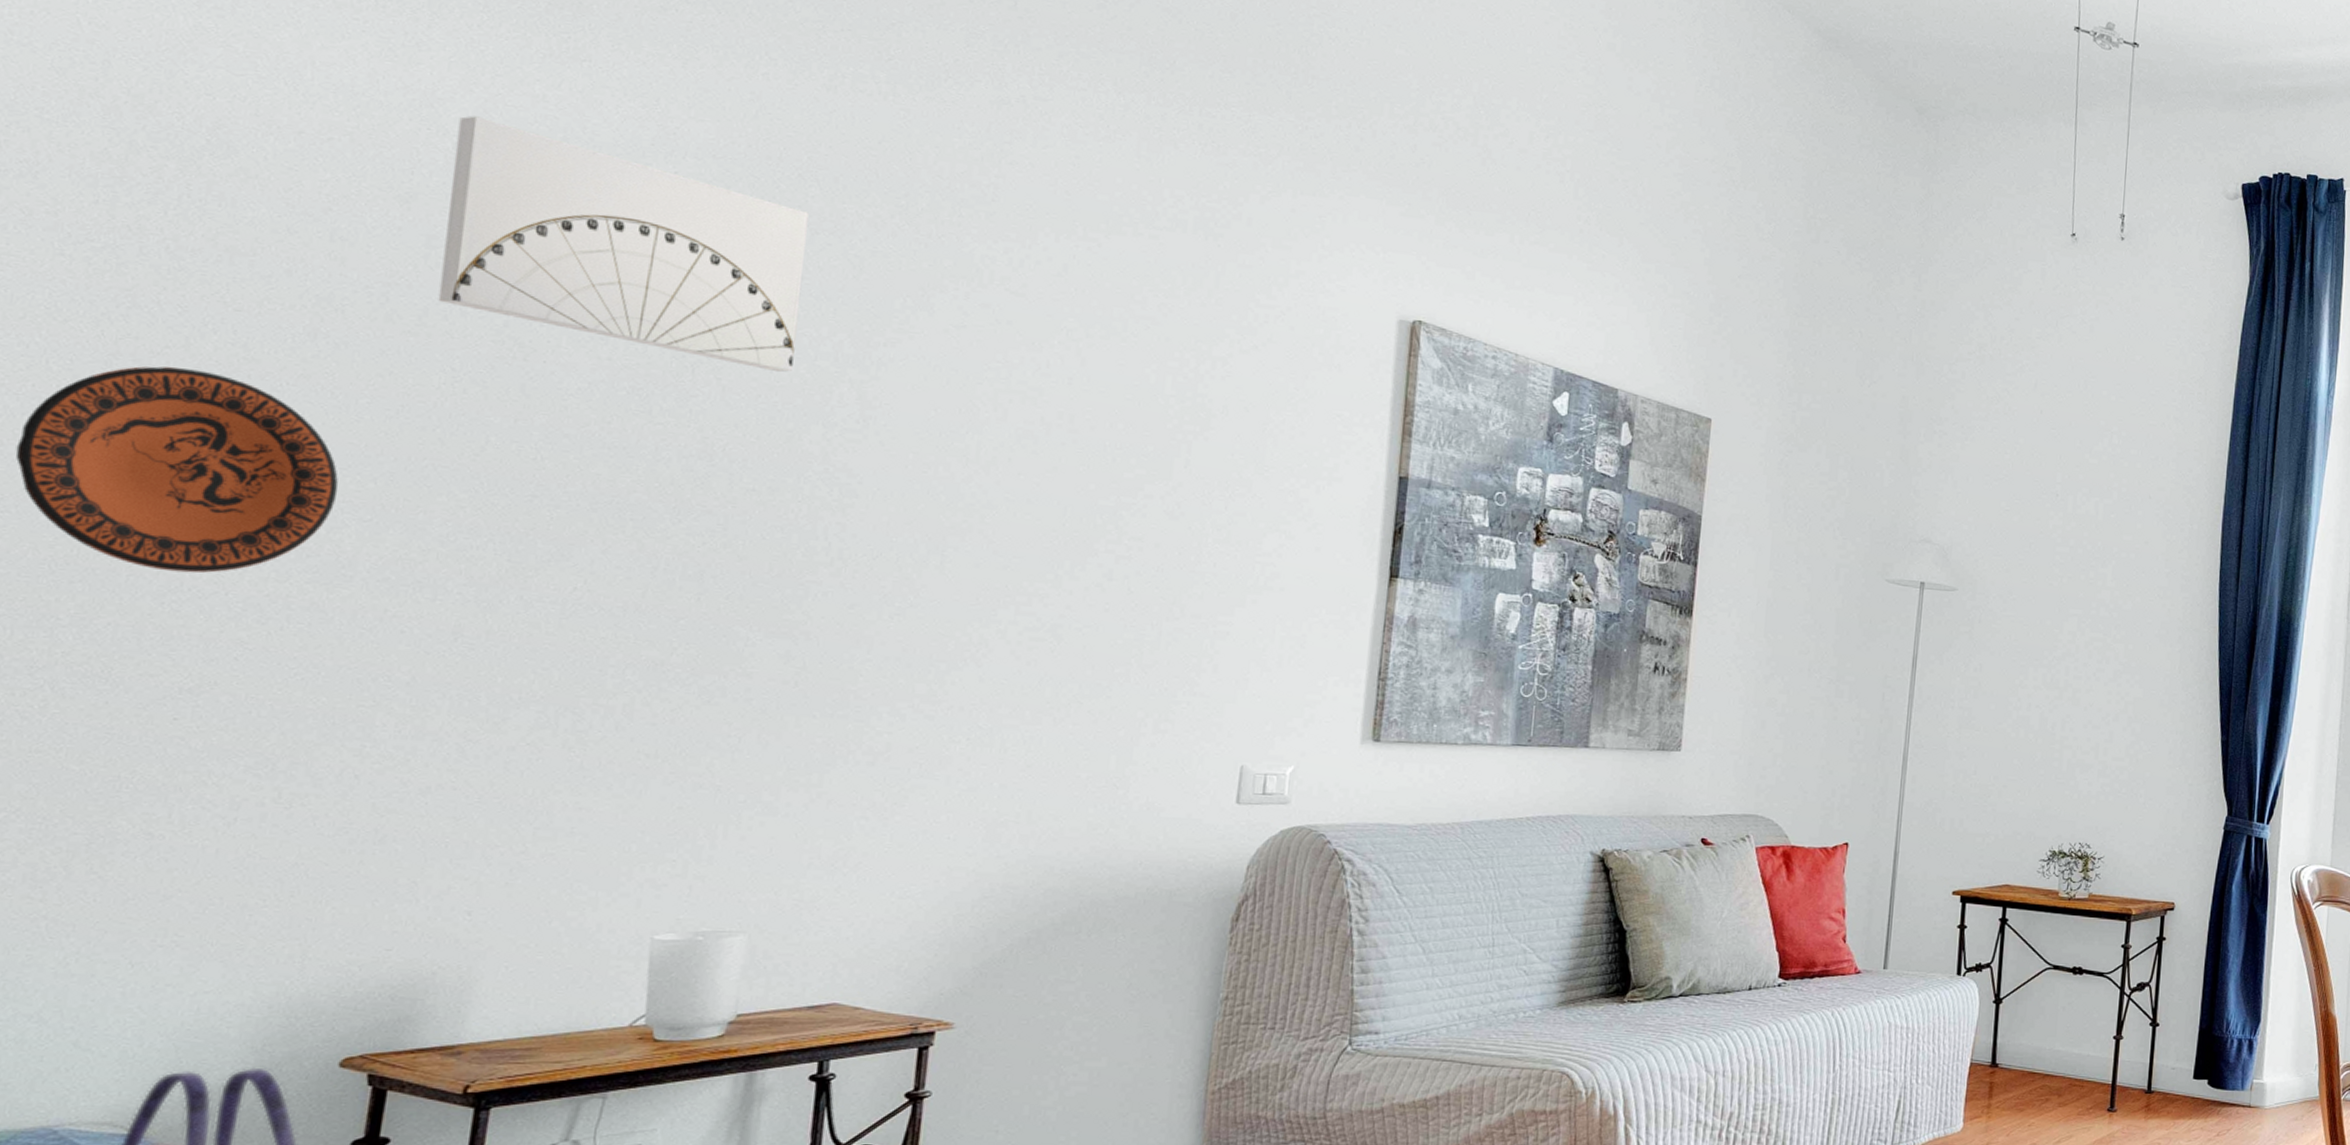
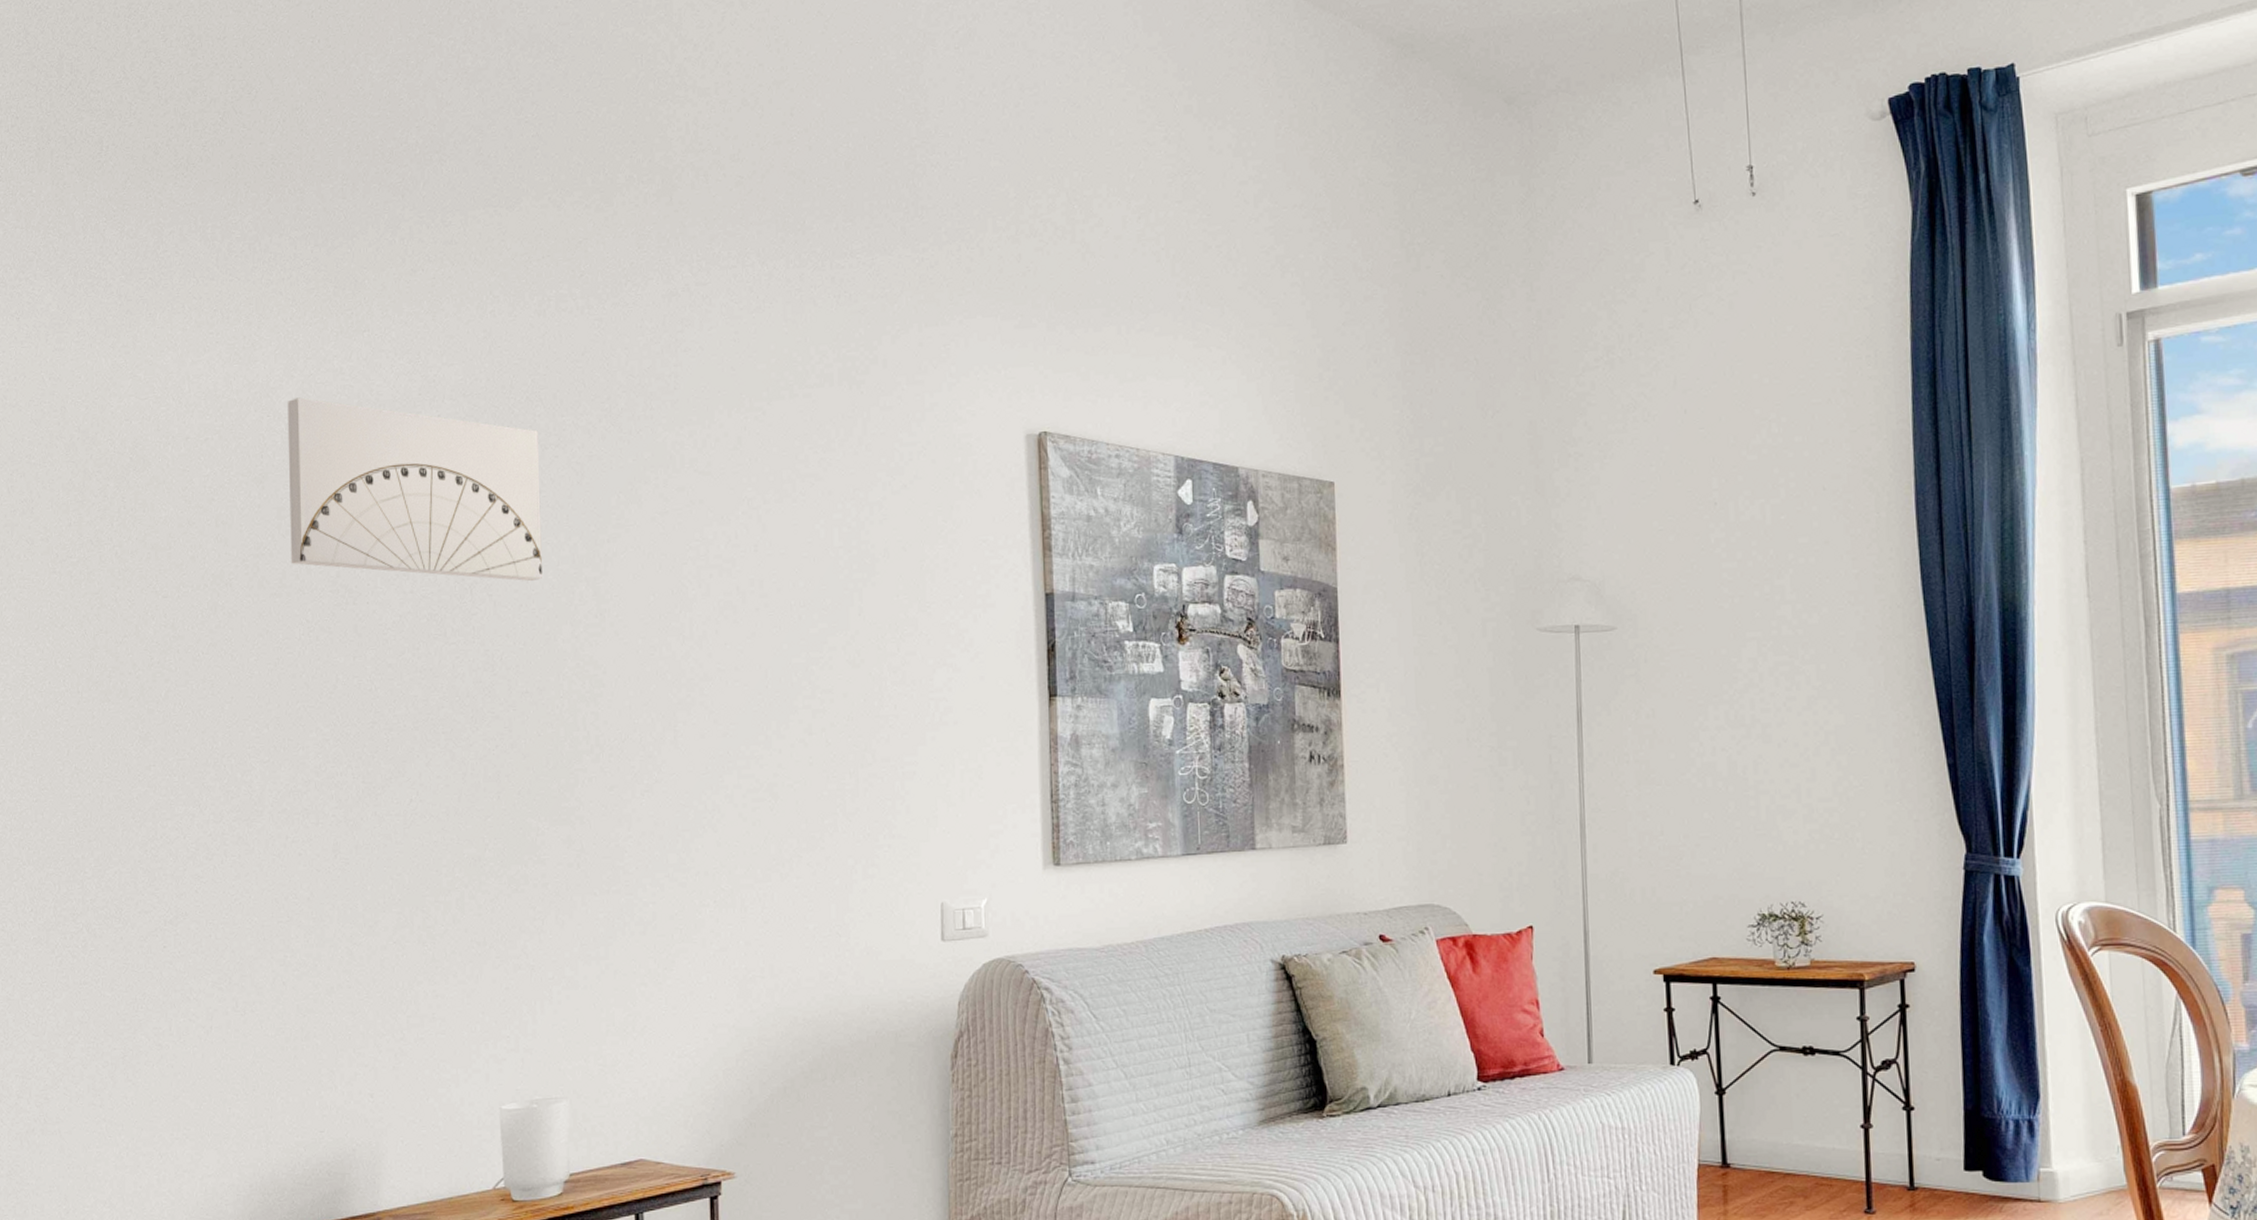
decorative plate: present [15,366,339,573] -> none [45,651,245,824]

